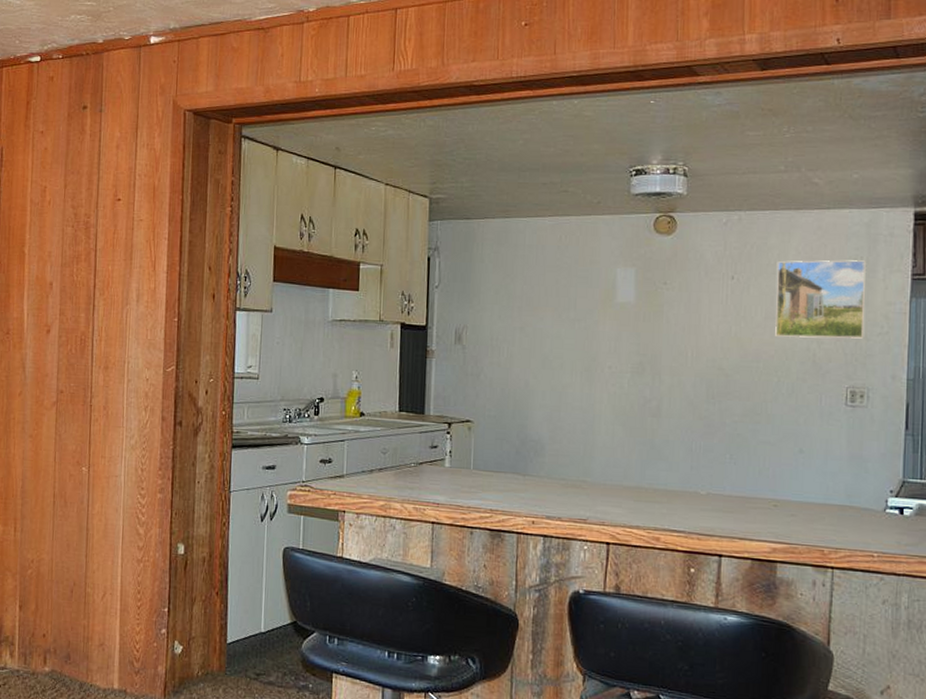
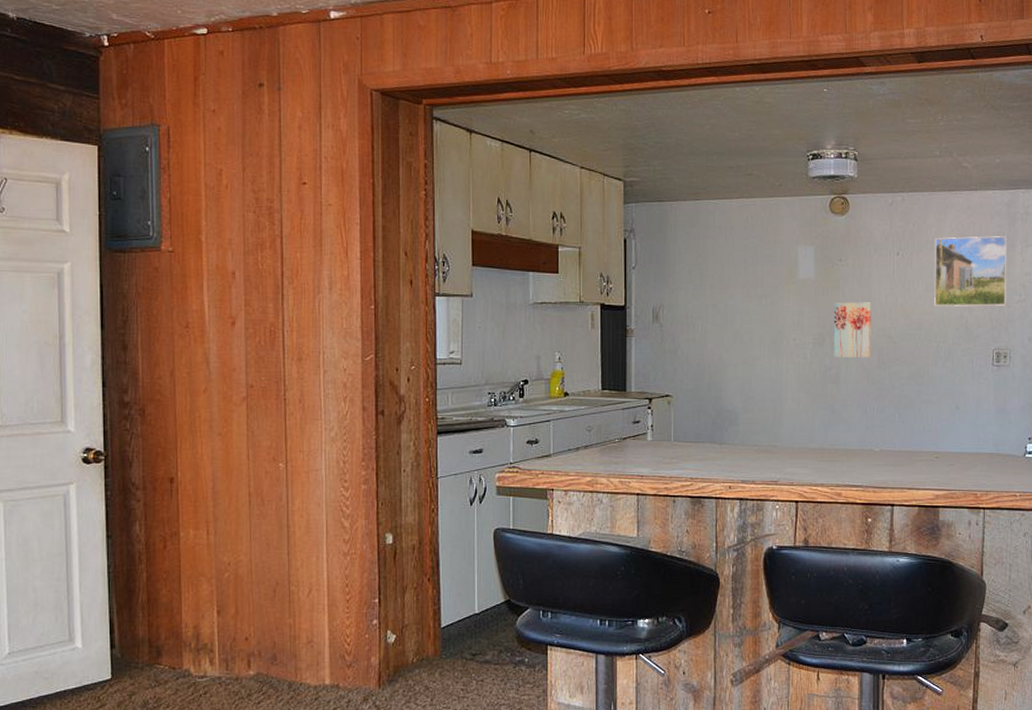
wall art: none [654,329,700,391] -> present [833,302,872,358]

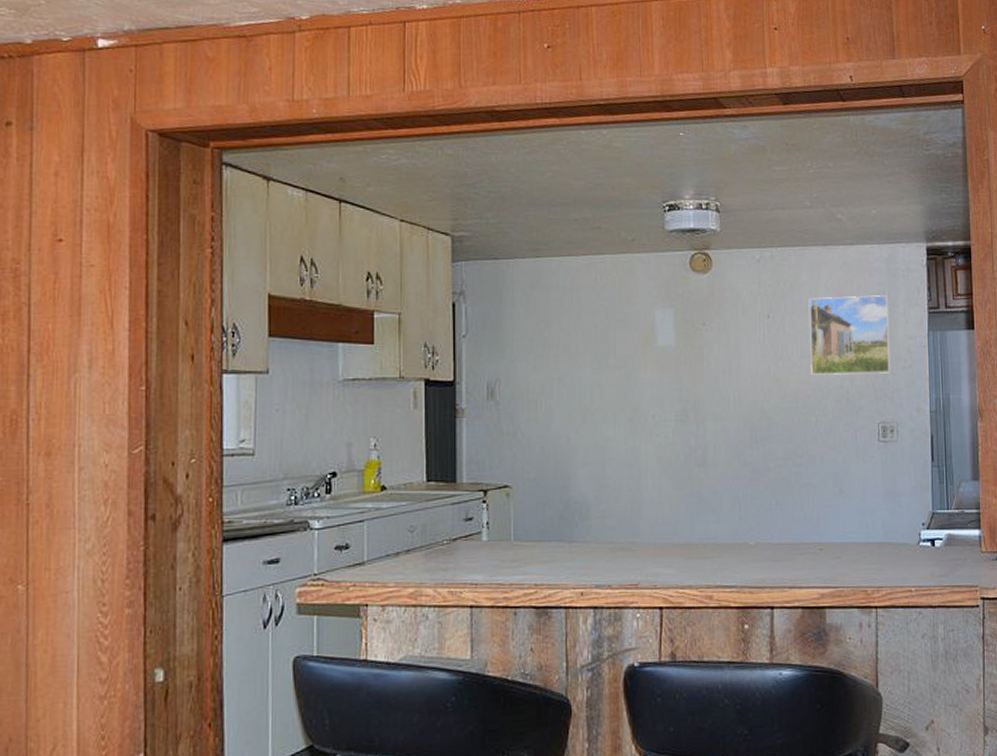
wall art: present [833,302,872,358] -> none [698,372,742,436]

